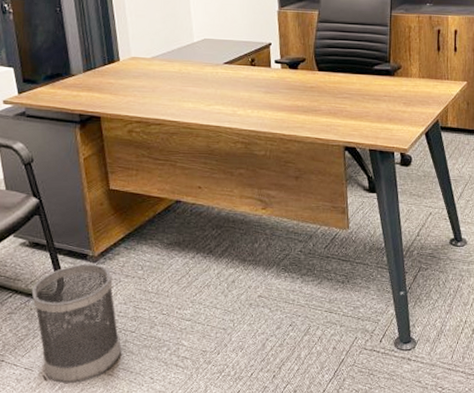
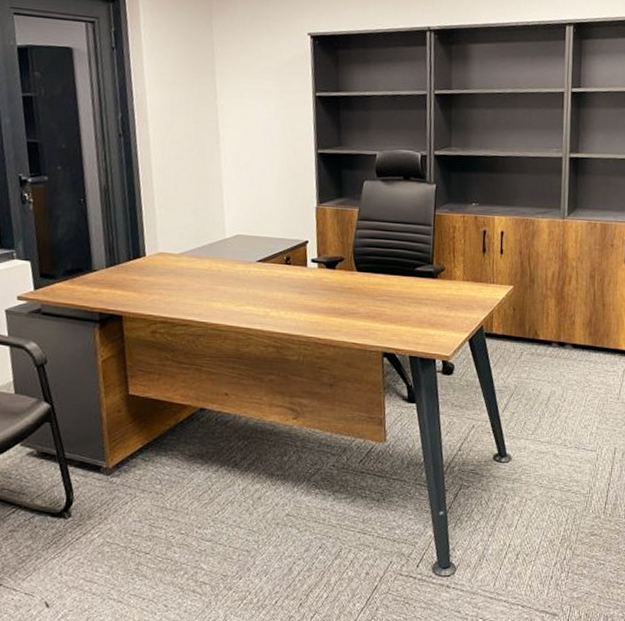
wastebasket: present [31,263,121,384] -> none [37,476,134,612]

